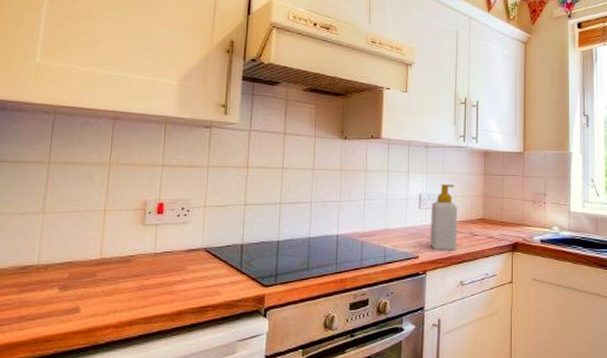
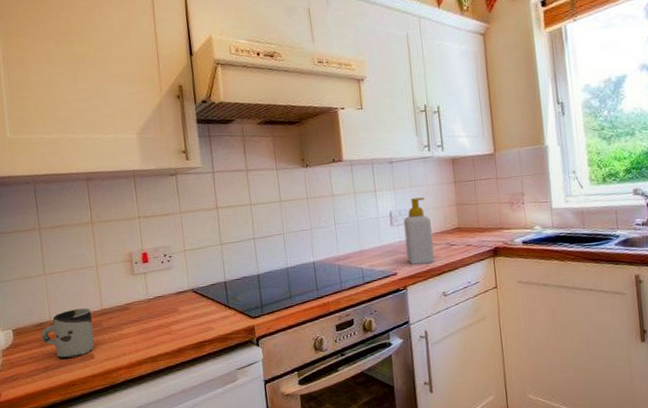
cup: none [22,255,87,310] -> present [41,308,95,359]

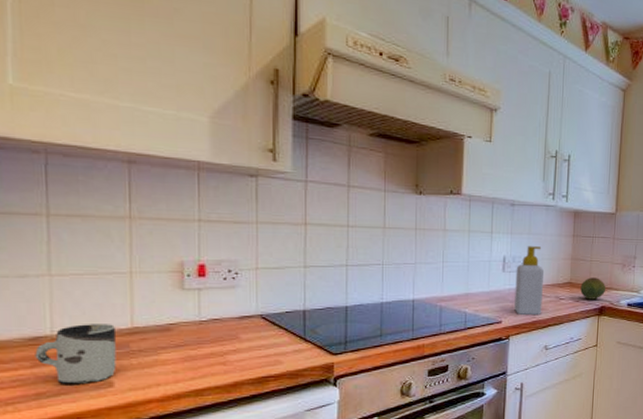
fruit: none [470,219,498,242] -> present [580,277,606,300]

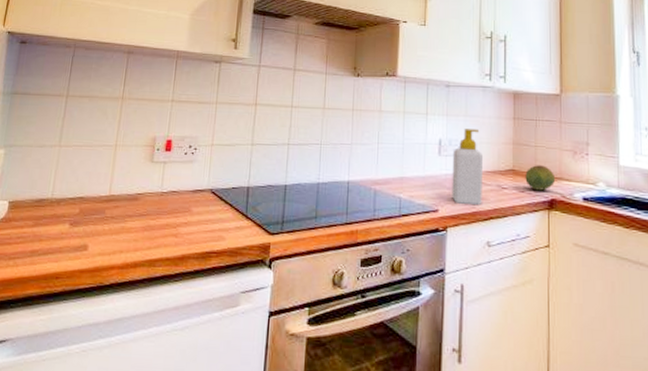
cup: present [35,324,117,385] -> none [37,190,97,246]

